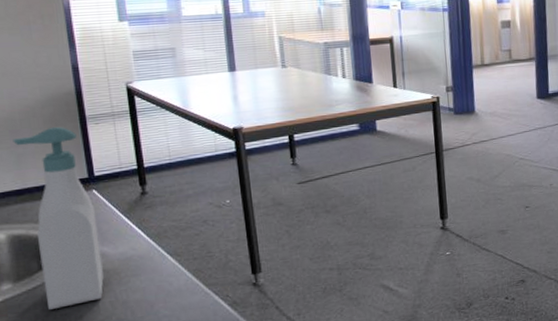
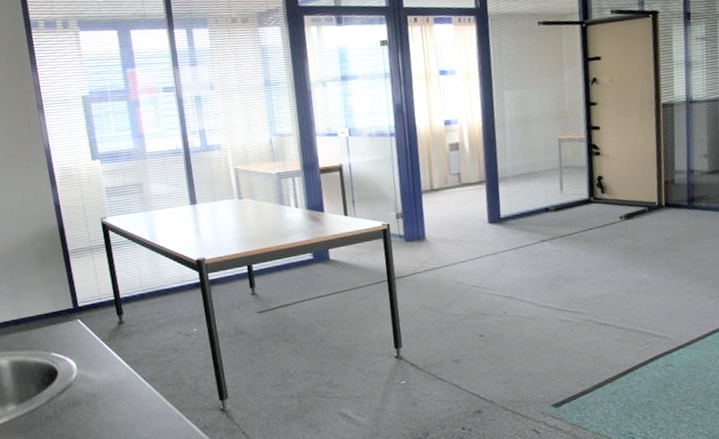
soap bottle: present [12,126,104,311] -> none [9,260,91,431]

